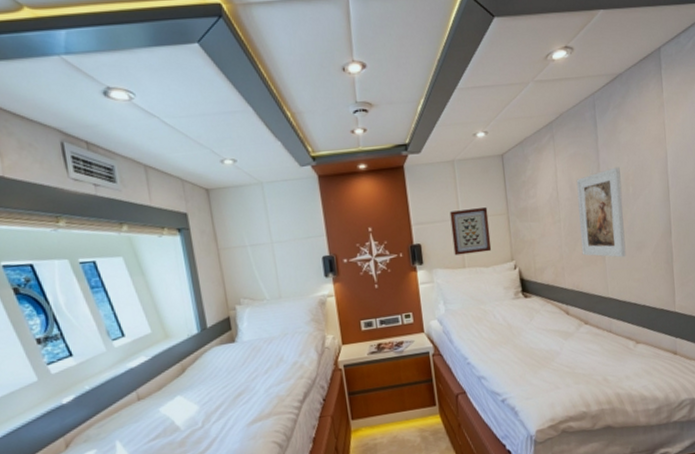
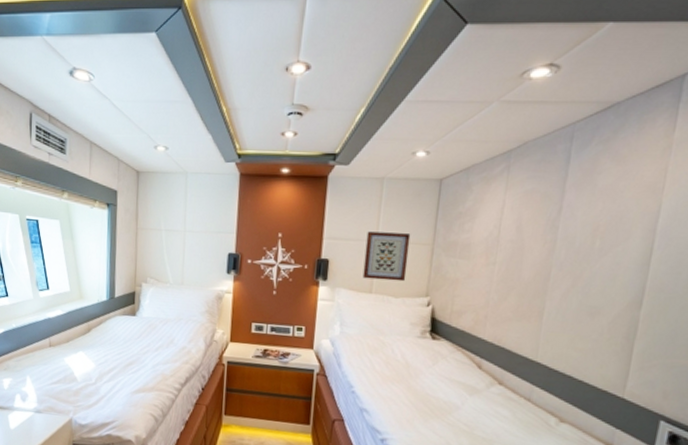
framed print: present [576,166,626,258] -> none [513,213,589,321]

